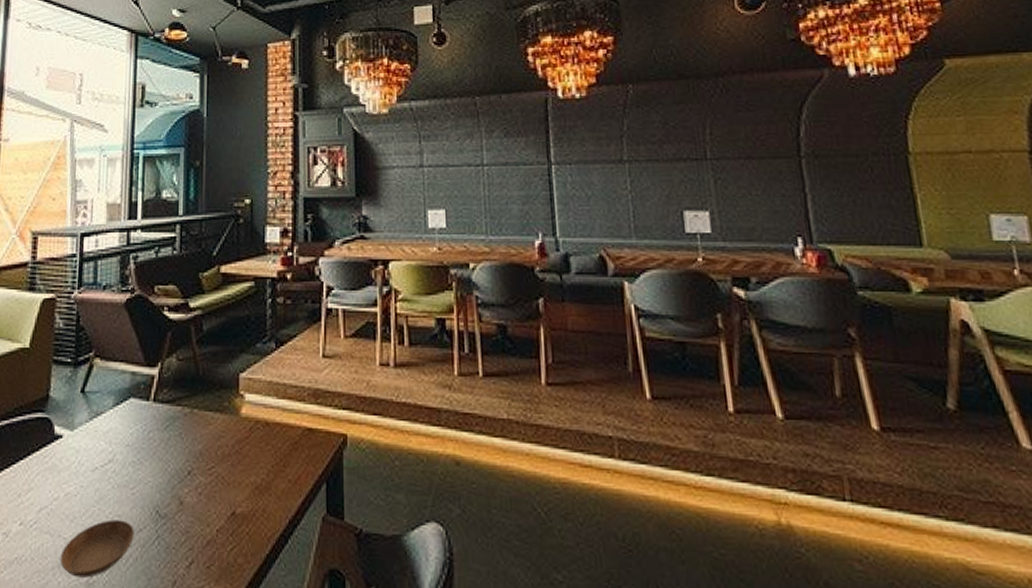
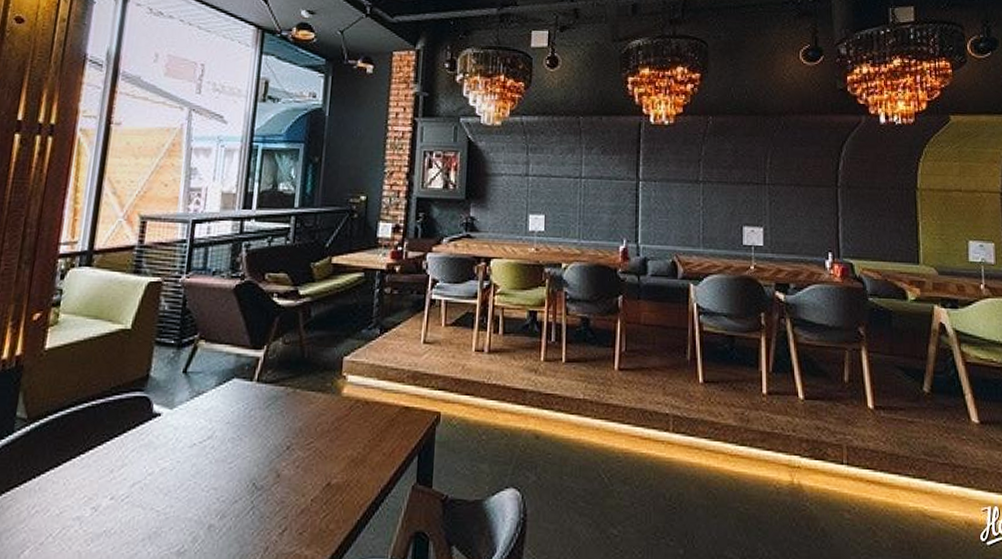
saucer: present [60,519,135,578] -> none [151,492,230,547]

